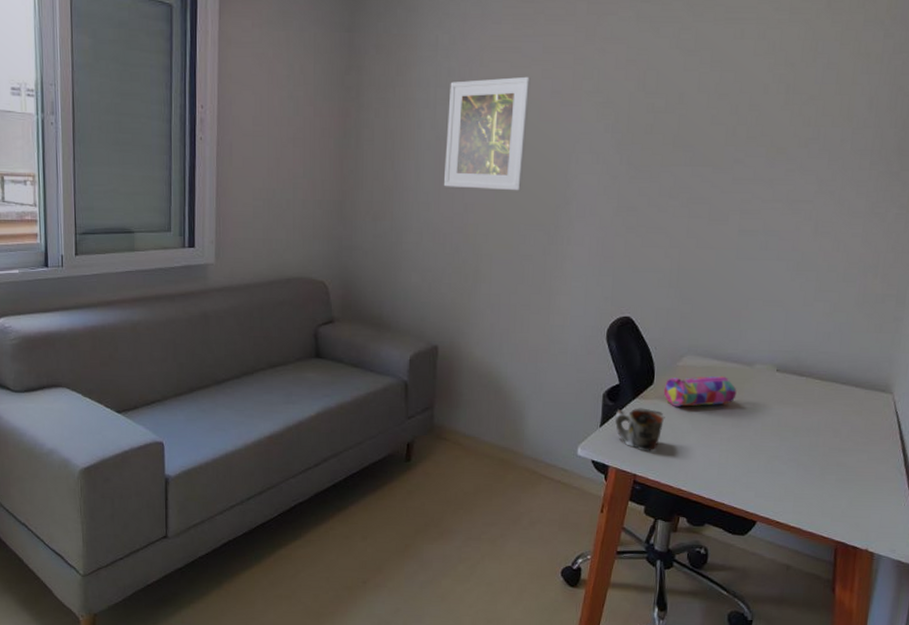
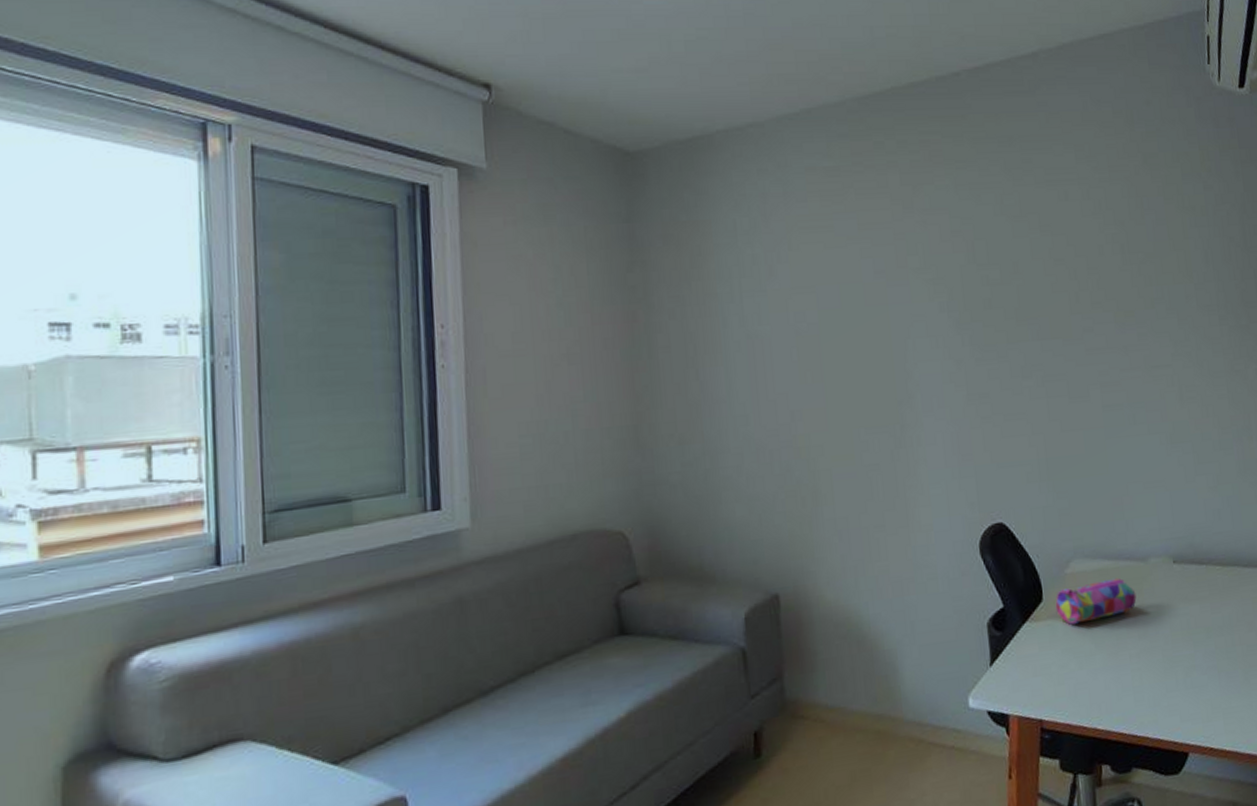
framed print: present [443,76,531,191] -> none [756,257,856,394]
mug: present [615,408,665,452] -> none [1006,632,1063,688]

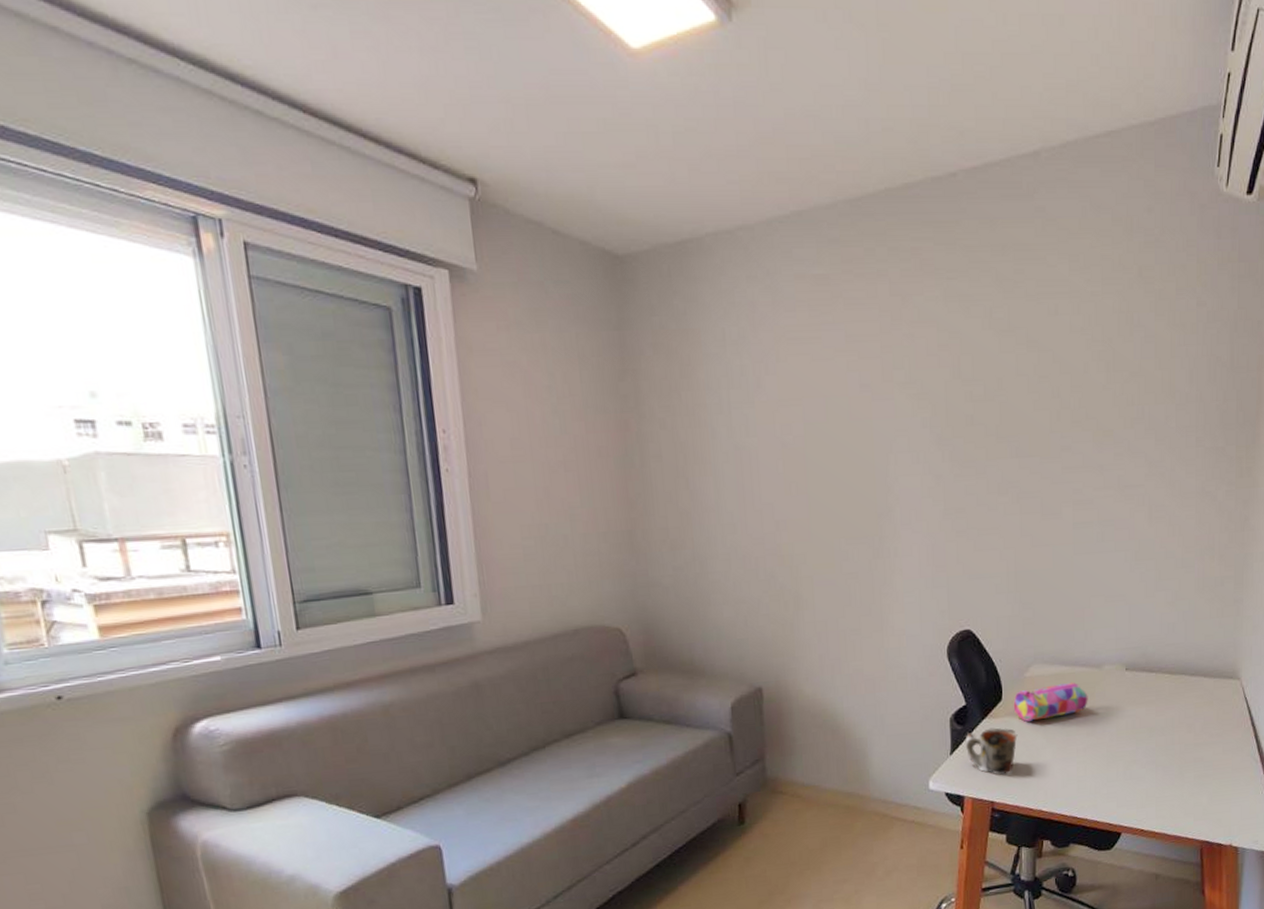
mug: none [1006,632,1063,688] -> present [966,727,1018,775]

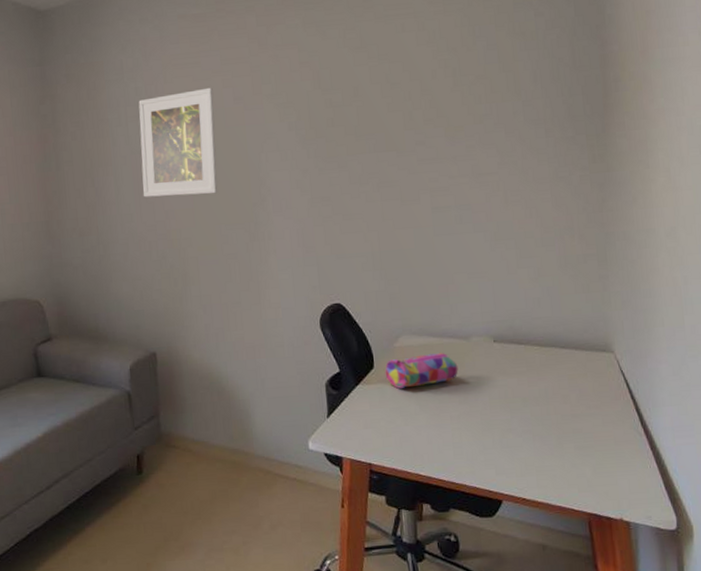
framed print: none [744,370,838,504] -> present [138,87,218,198]
mug: present [966,727,1018,775] -> none [341,393,391,438]

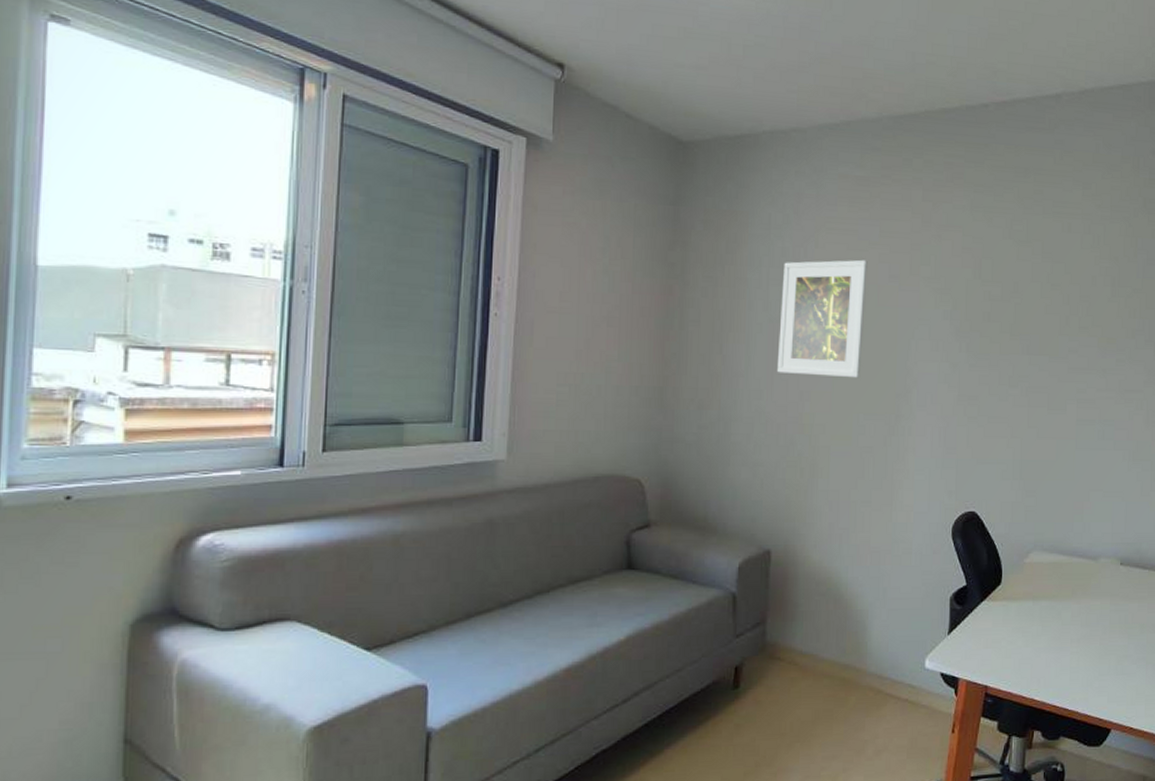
pencil case: present [385,352,458,389] -> none [1012,571,1084,607]

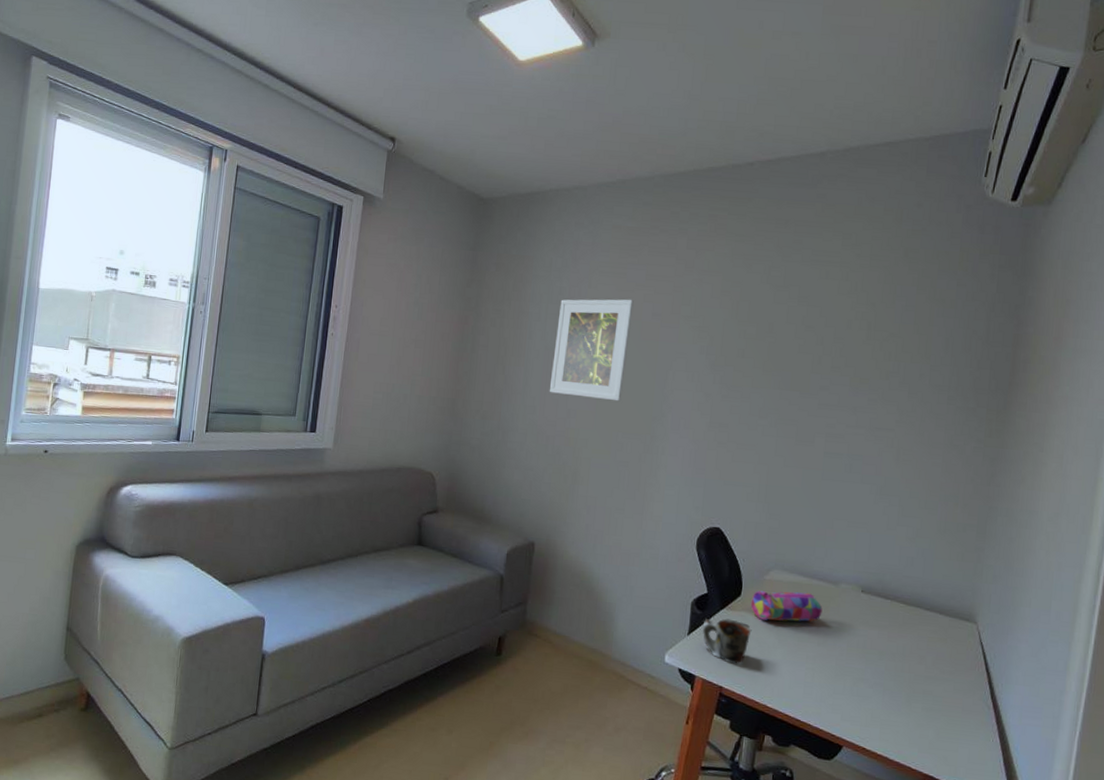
mug: none [964,610,1015,659] -> present [703,618,752,665]
pencil case: none [1012,571,1084,607] -> present [750,590,823,622]

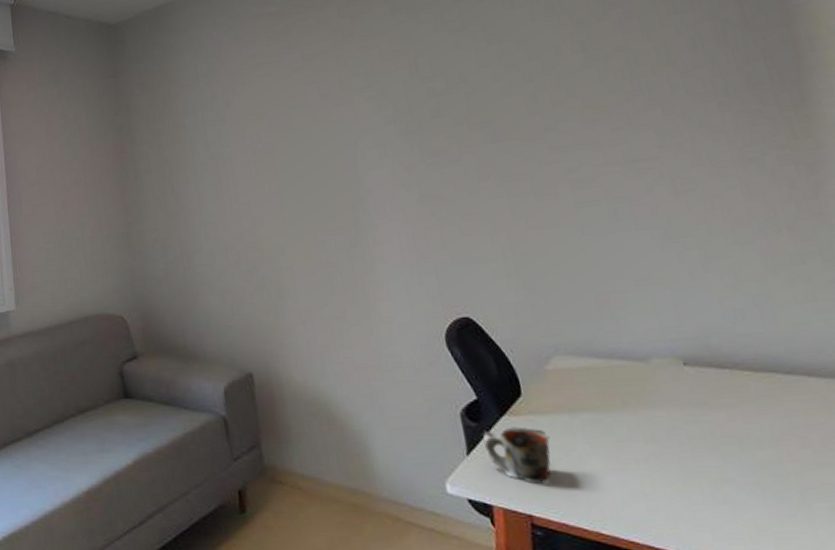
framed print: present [549,299,634,402] -> none [216,85,310,204]
pencil case: present [750,590,823,622] -> none [537,377,639,422]

